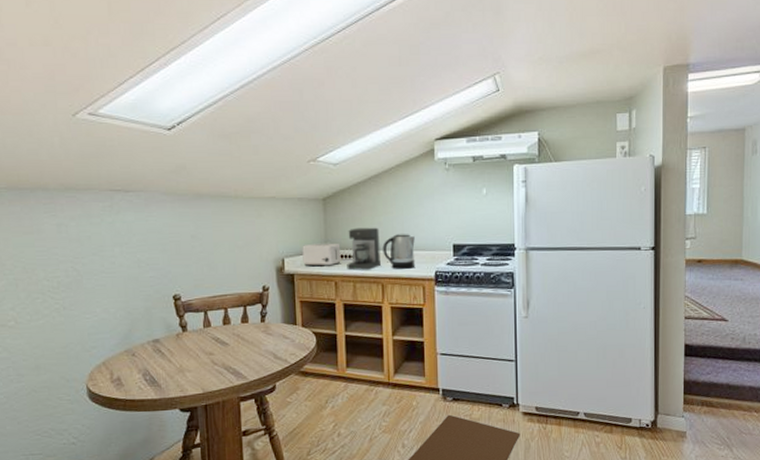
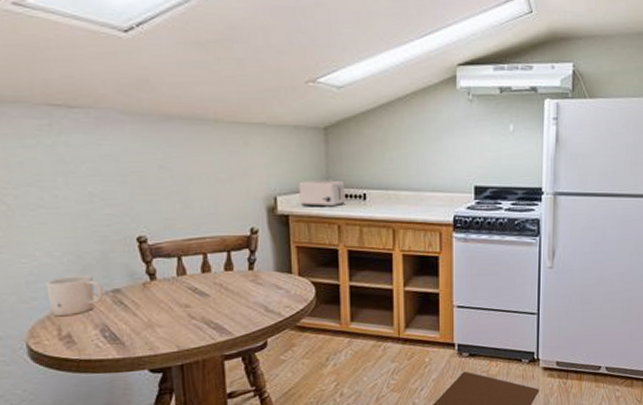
mug: none [103,327,146,363] -> present [45,274,104,317]
coffee maker: present [347,227,381,271] -> none [352,163,392,213]
kettle: present [382,233,416,269] -> none [394,171,432,212]

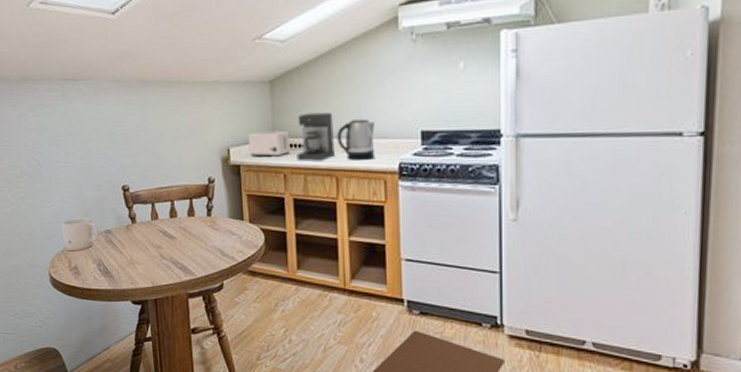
coffee maker: none [352,163,392,213] -> present [296,112,335,162]
kettle: none [394,171,432,212] -> present [337,118,375,160]

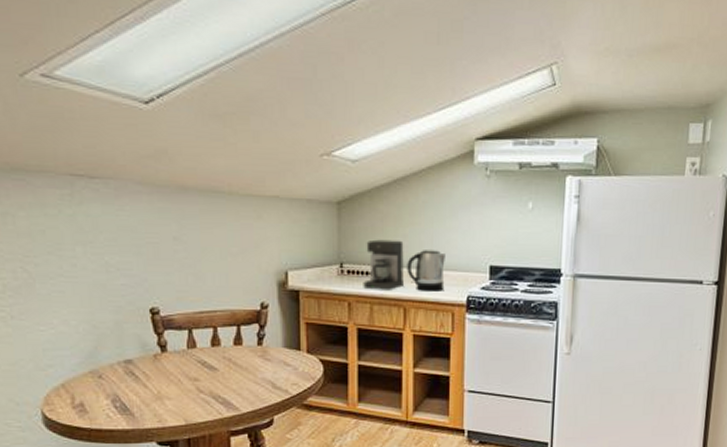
mug: present [61,217,99,252] -> none [61,344,116,385]
toaster: present [248,130,290,158] -> none [310,255,357,285]

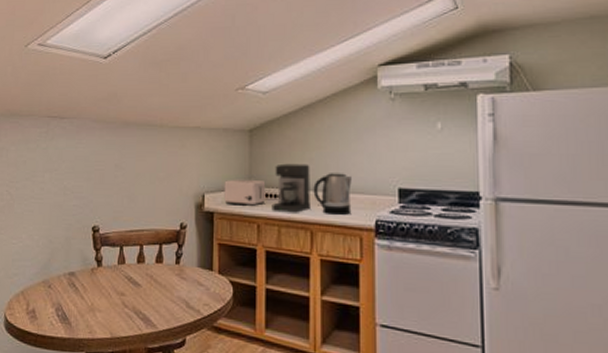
toaster: none [310,255,357,285] -> present [224,179,266,207]

